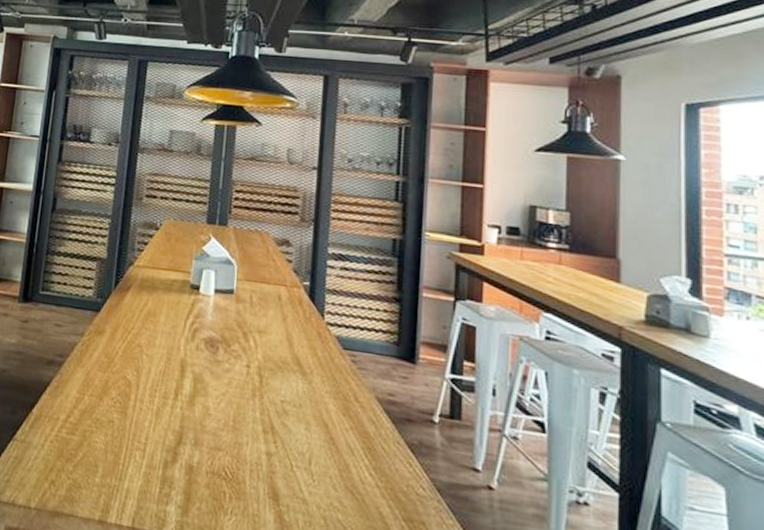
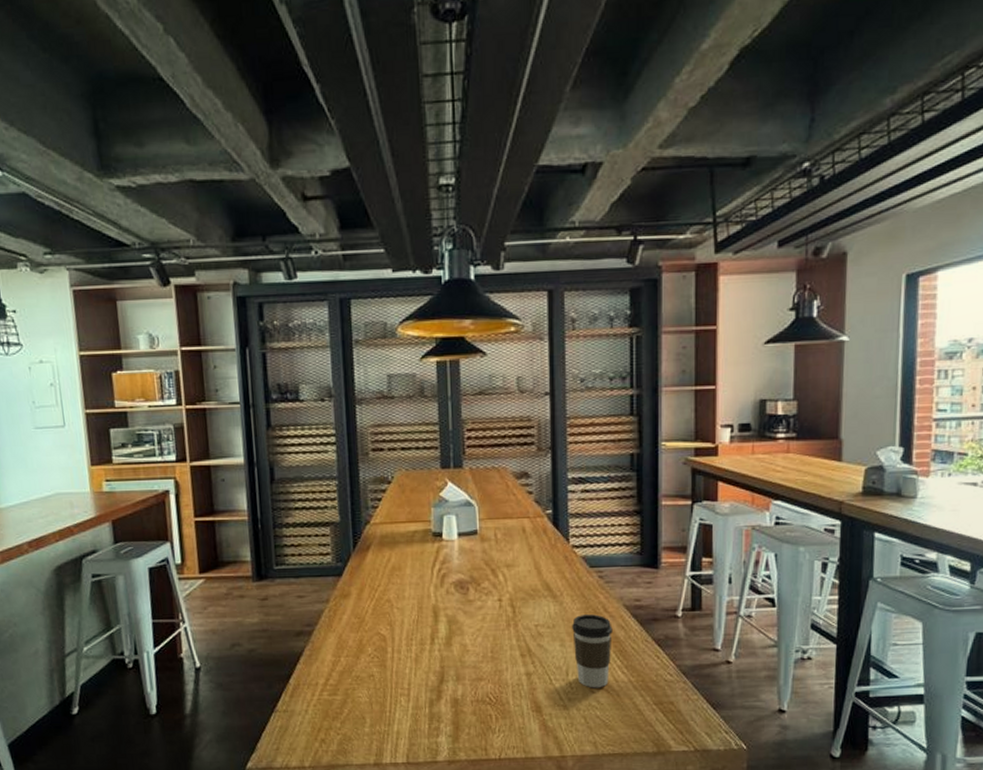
coffee cup: none [319,399,362,487] -> present [572,614,613,688]

